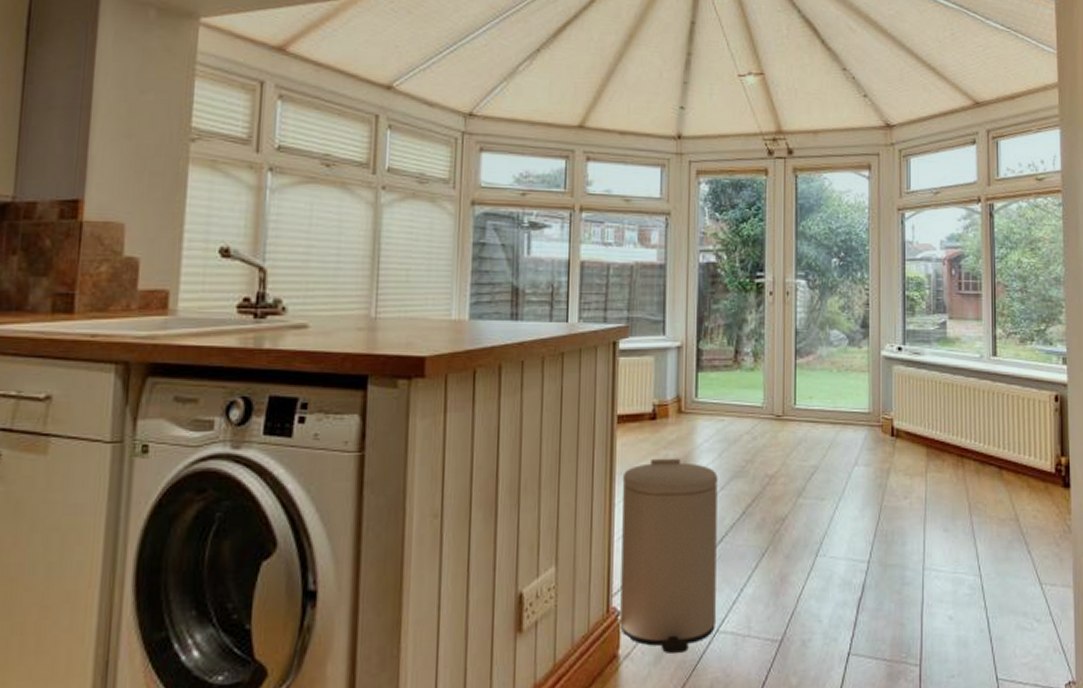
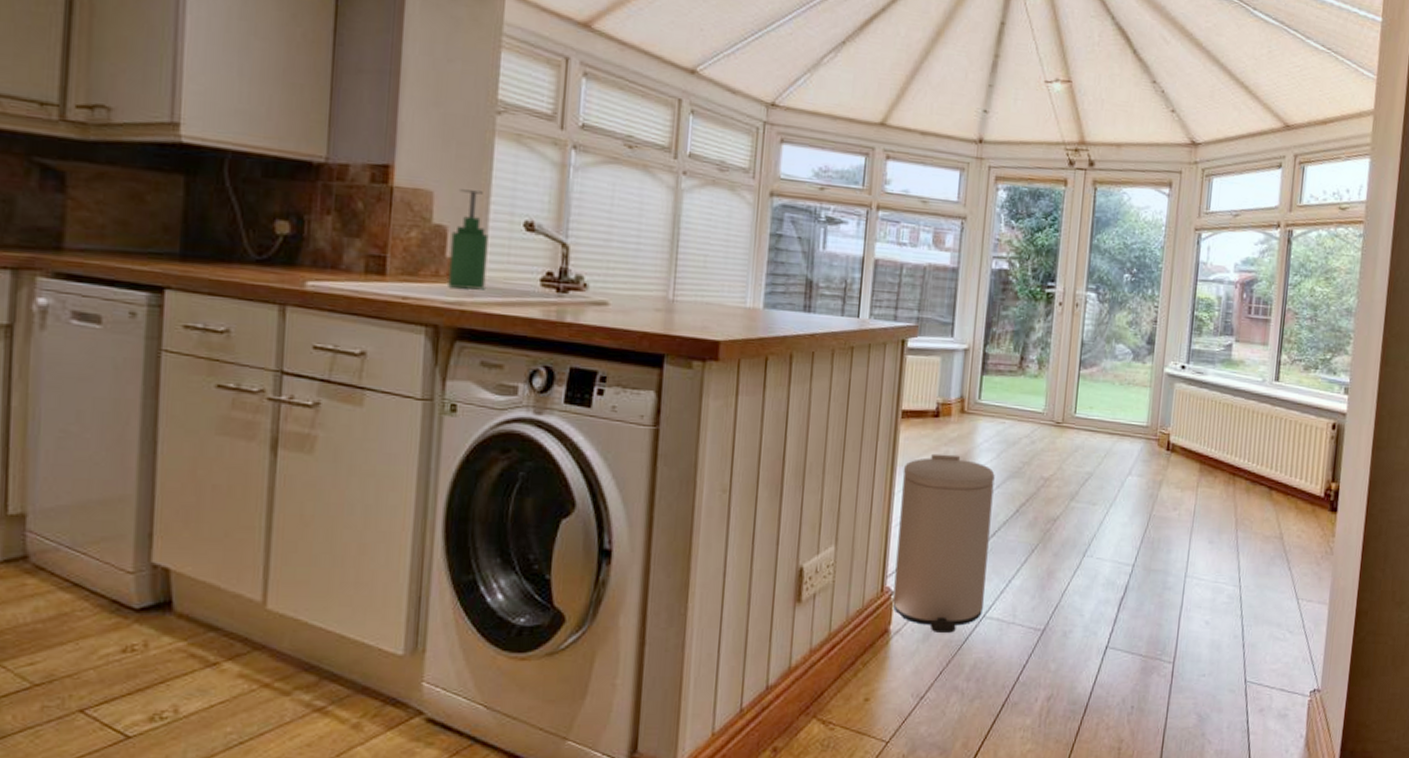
soap dispenser: none [139,219,183,322] -> present [448,189,489,290]

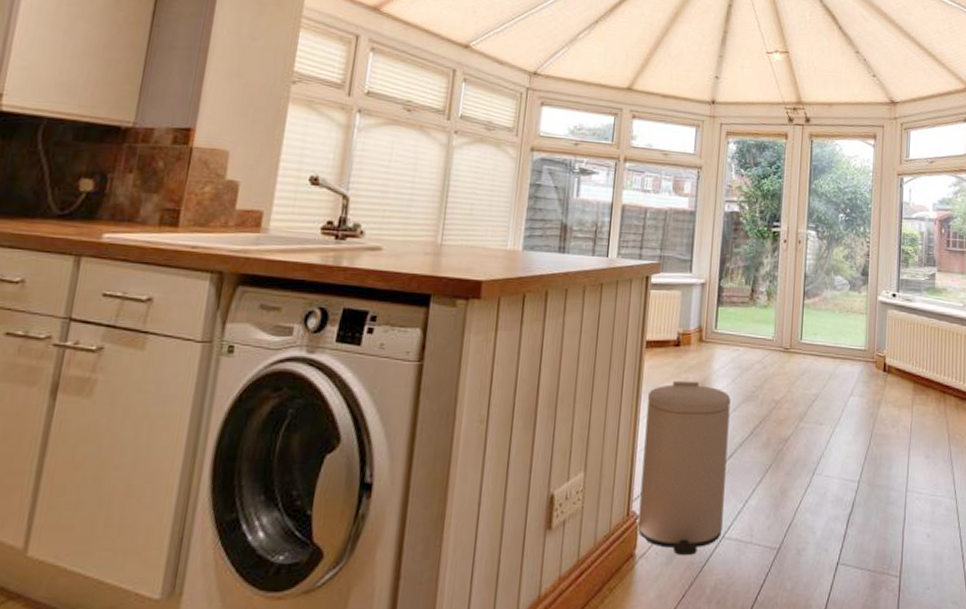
soap dispenser: present [448,189,489,290] -> none [235,149,277,239]

